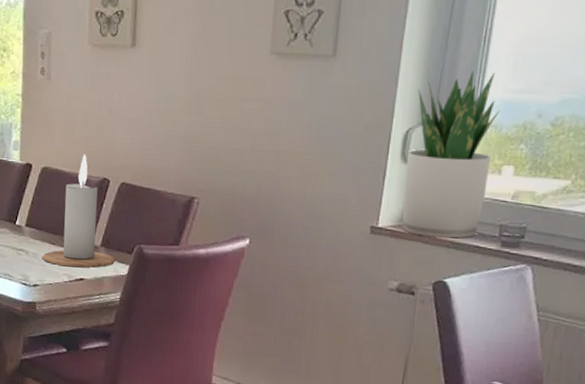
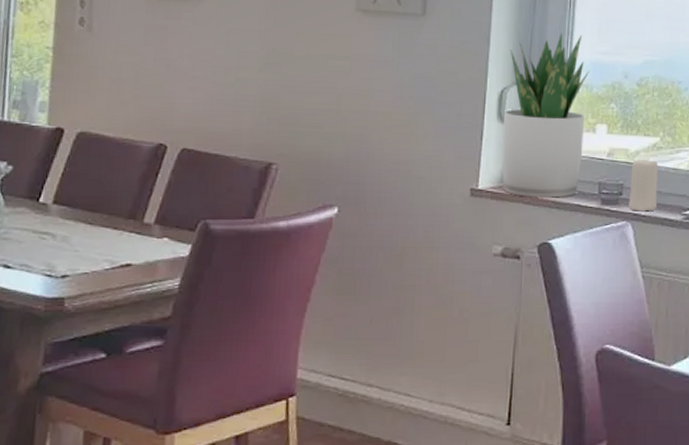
candle: present [42,154,115,268] -> none [74,116,173,251]
candle: none [530,203,567,256] -> present [629,160,659,212]

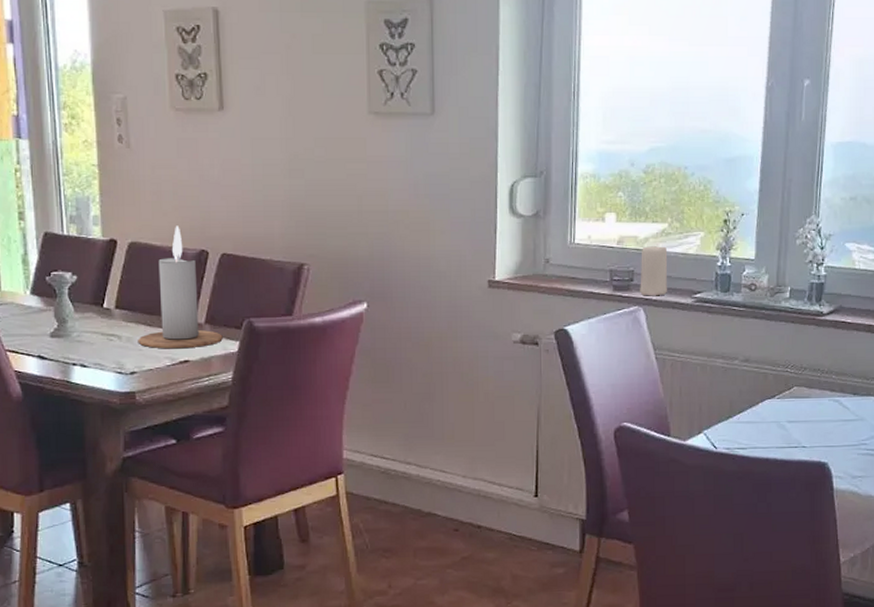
candle: none [74,116,173,251] -> present [138,225,223,349]
planter: present [501,33,590,198] -> none [515,124,597,287]

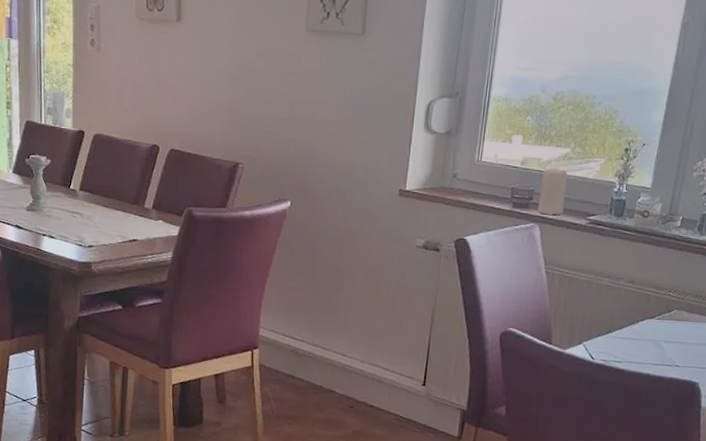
candle: present [138,225,223,349] -> none [96,122,166,229]

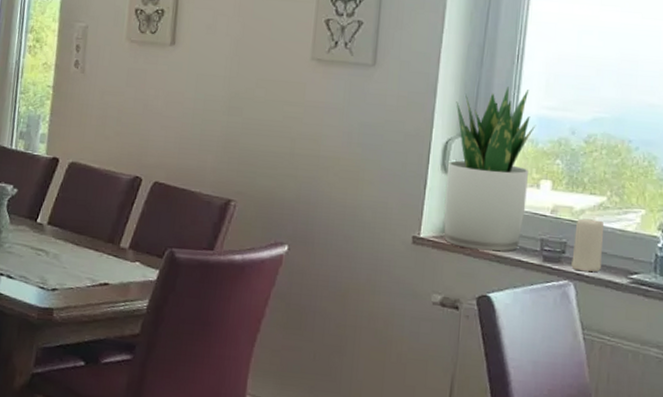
planter: none [426,50,510,201] -> present [444,87,536,252]

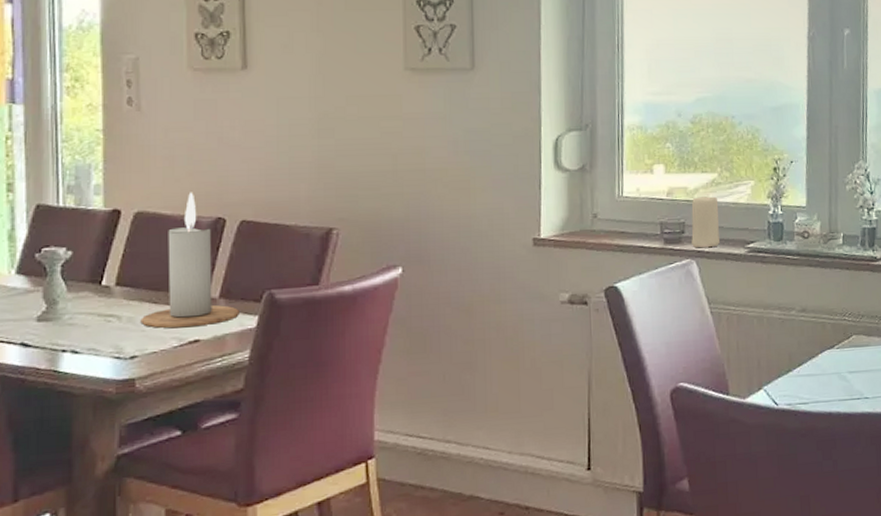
candle: none [63,150,144,272] -> present [140,192,239,329]
planter: present [444,87,536,252] -> none [560,77,643,243]

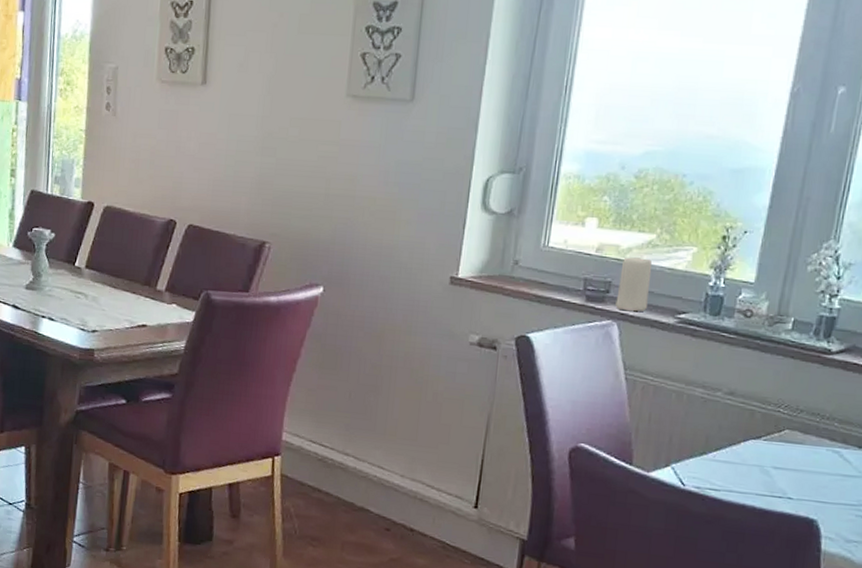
candle: present [140,192,239,329] -> none [102,194,181,314]

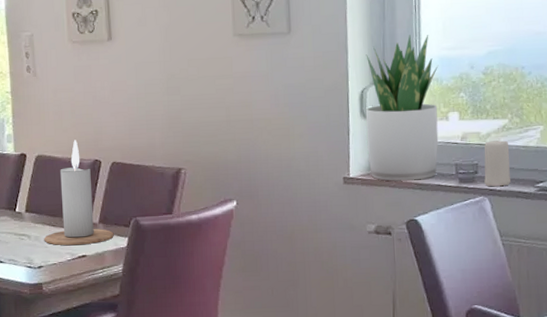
candle: none [102,194,181,314] -> present [44,140,114,246]
planter: none [483,120,584,292] -> present [365,35,439,182]

